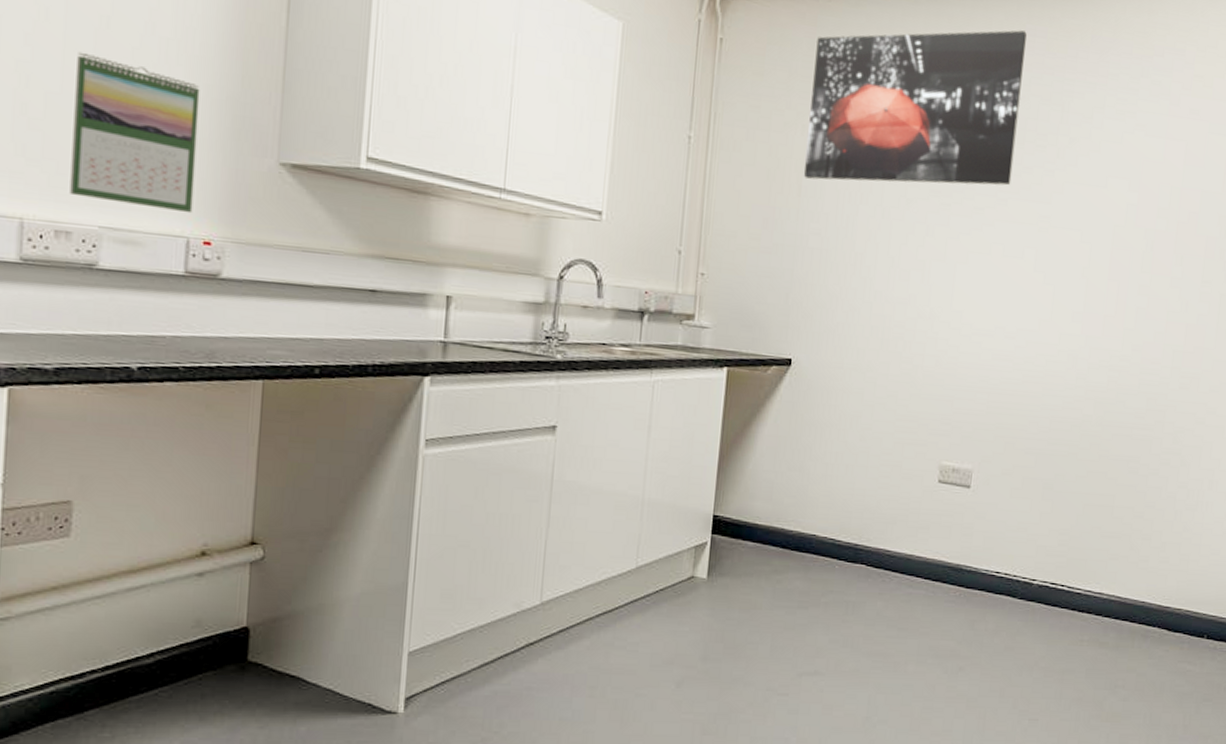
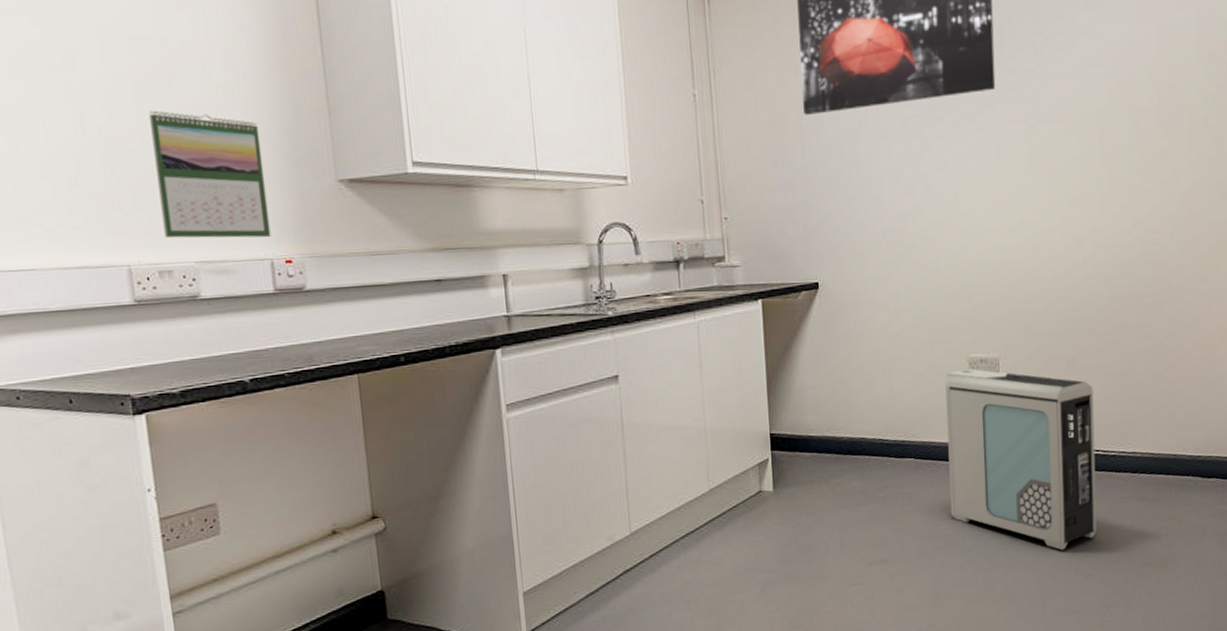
air purifier: none [896,476,1067,689] -> present [945,368,1096,551]

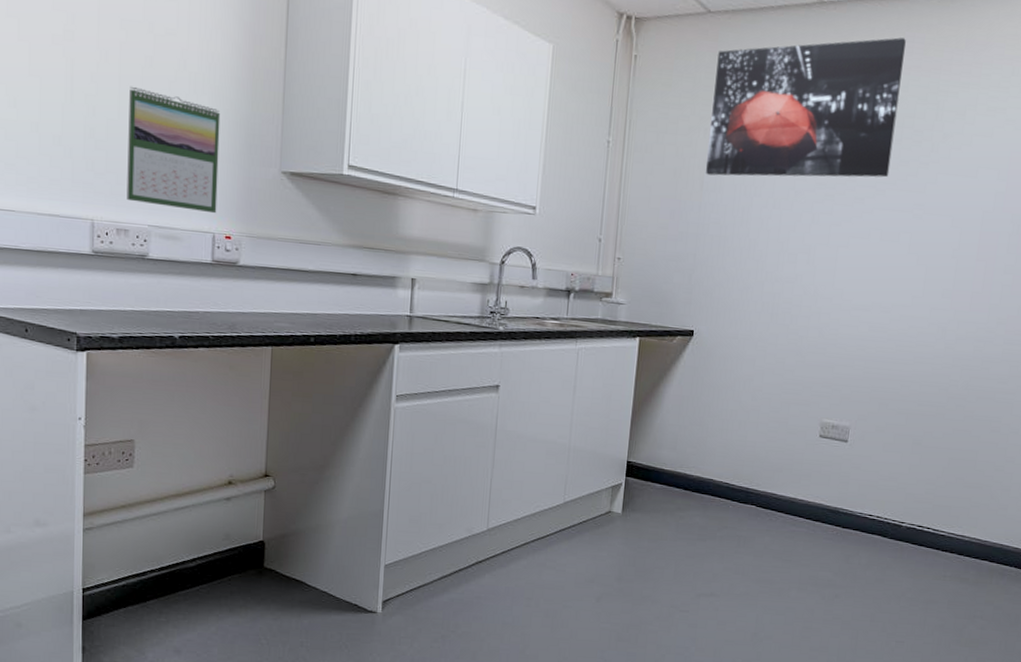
air purifier: present [945,368,1096,551] -> none [780,431,934,615]

